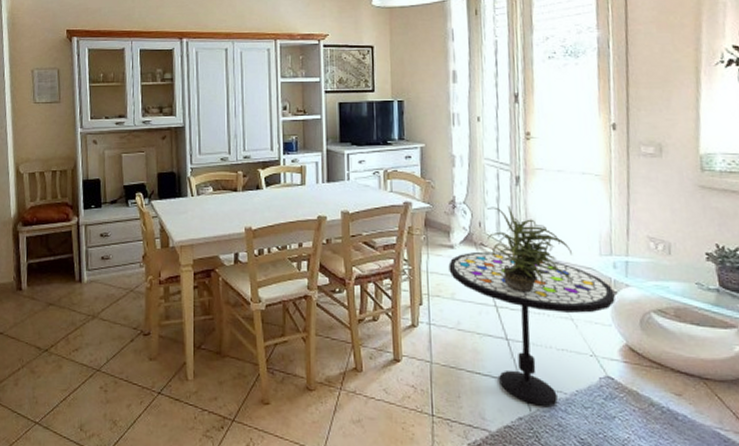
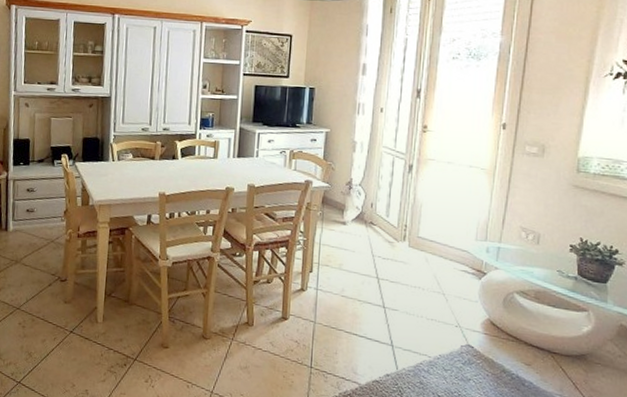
side table: present [449,251,615,406] -> none [339,229,484,367]
potted plant: present [487,205,573,293] -> none [377,190,451,268]

